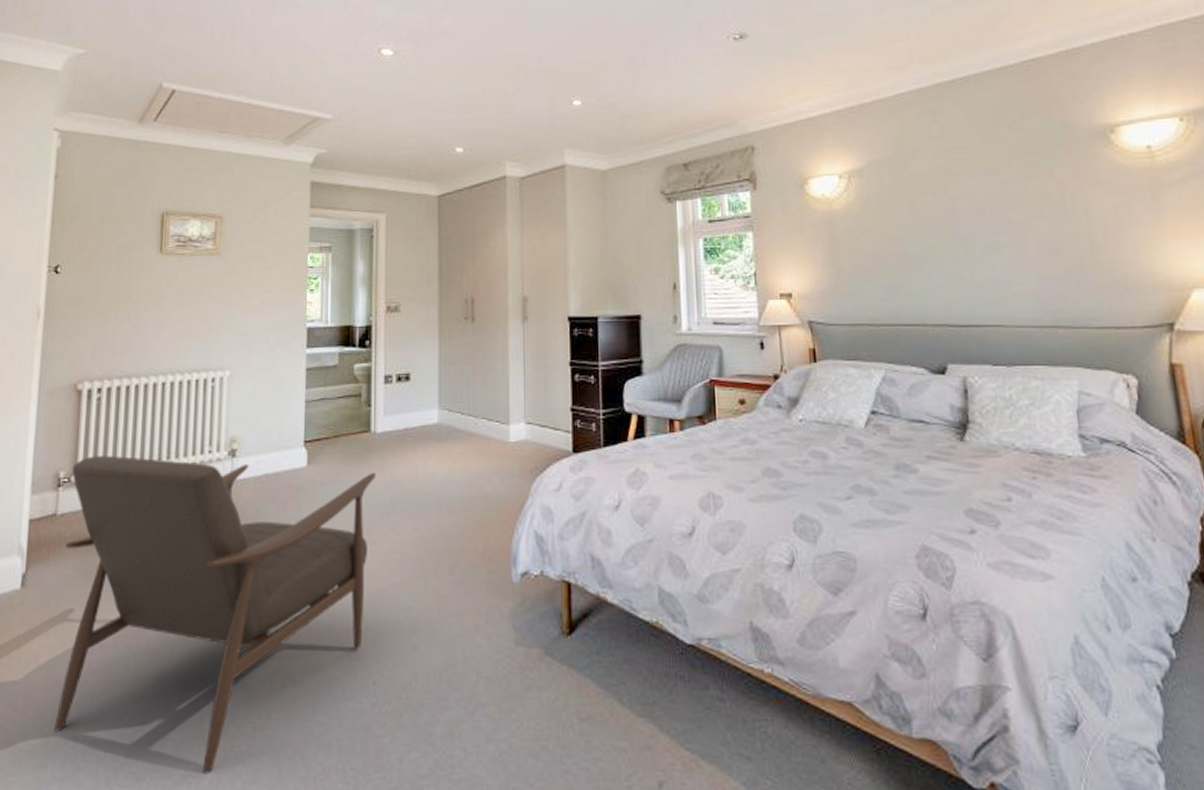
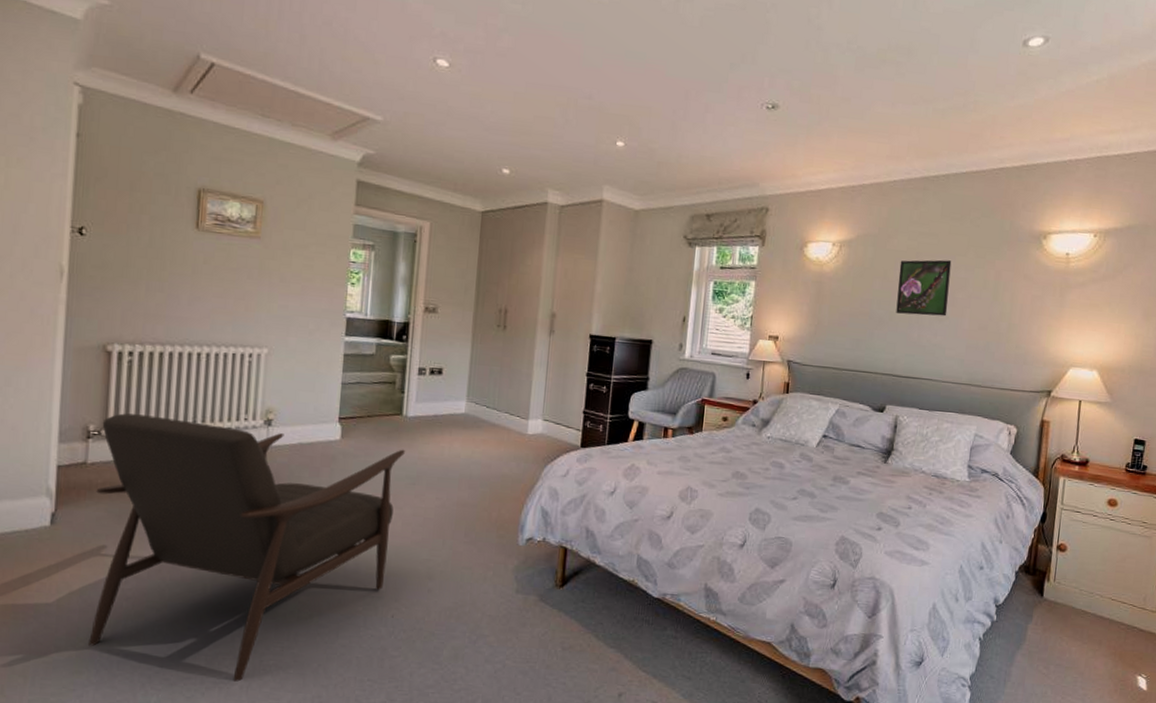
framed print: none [928,176,1004,248] -> present [896,259,952,317]

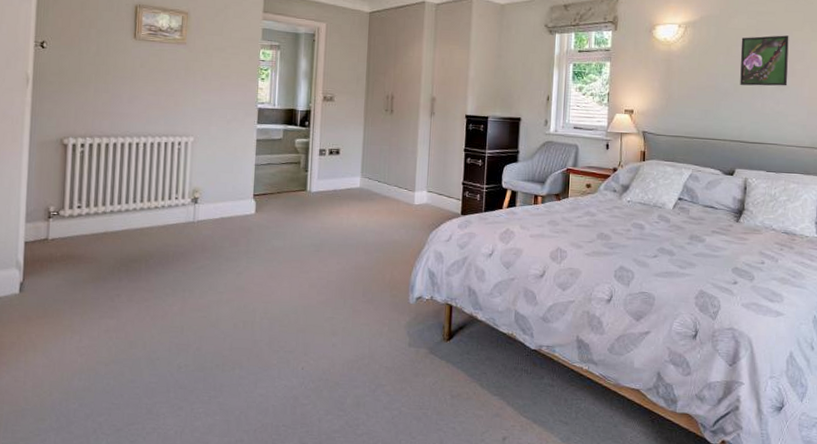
chair: present [88,413,405,682] -> none [50,196,310,427]

